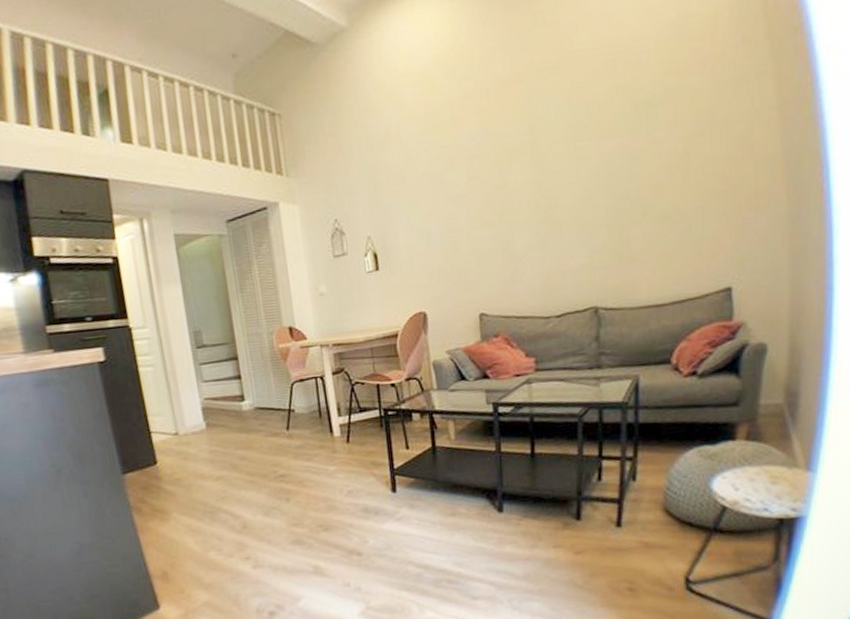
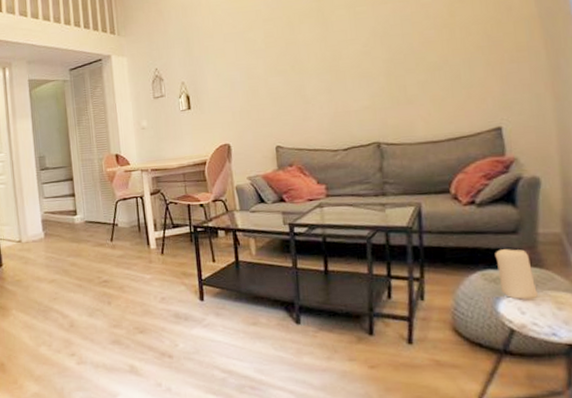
candle: none [713,422,753,476] -> present [495,249,538,300]

